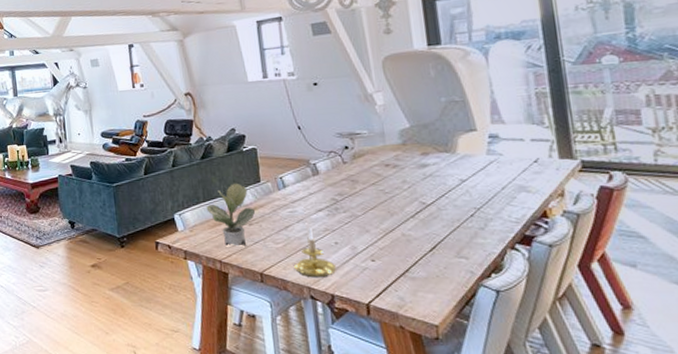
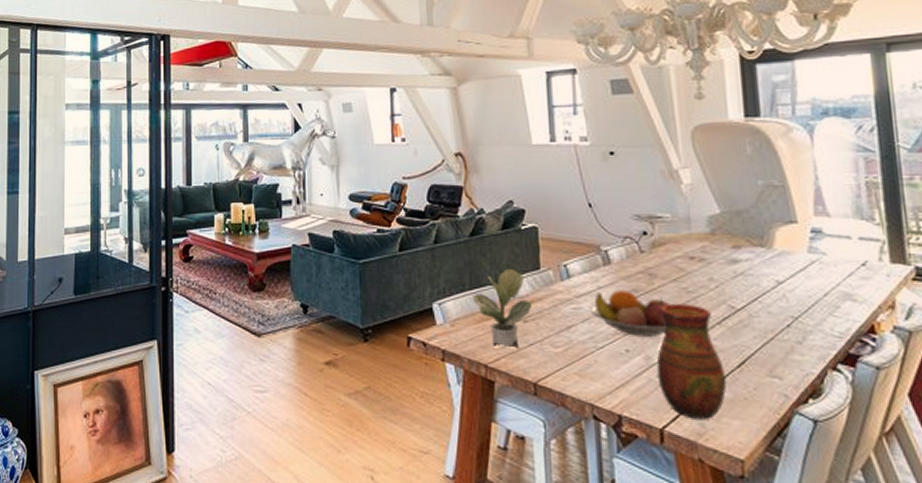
candle holder: present [293,228,336,278] -> none [574,330,625,393]
fruit bowl: none [304,195,370,231] -> present [591,290,670,337]
vase: none [361,202,422,295] -> present [656,303,727,420]

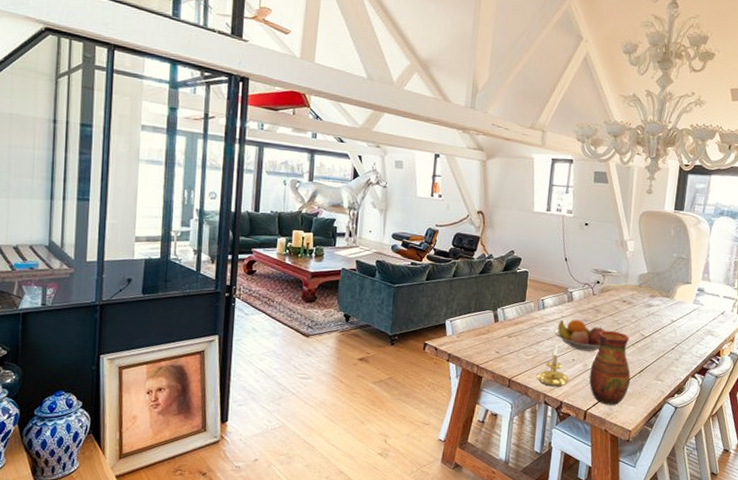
potted plant: present [472,268,533,349] -> none [475,299,516,355]
candle holder: none [574,330,625,393] -> present [536,345,569,387]

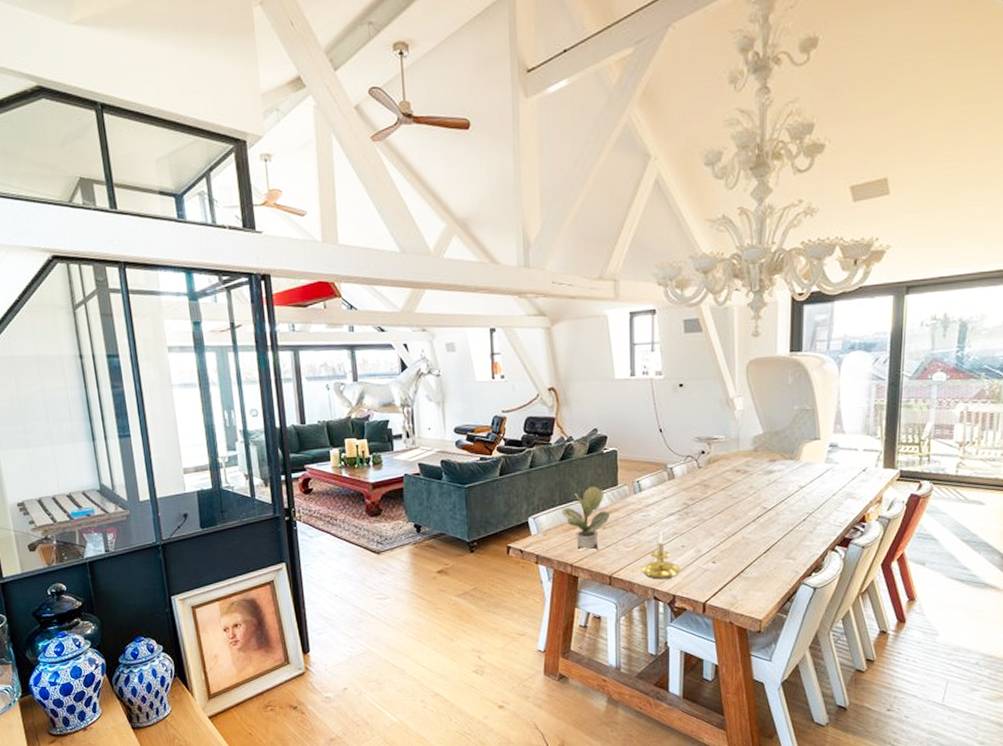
potted plant: none [475,299,516,355] -> present [562,486,610,551]
fruit bowl: present [554,319,605,352] -> none [657,499,718,535]
vase: present [589,330,631,405] -> none [704,507,755,594]

